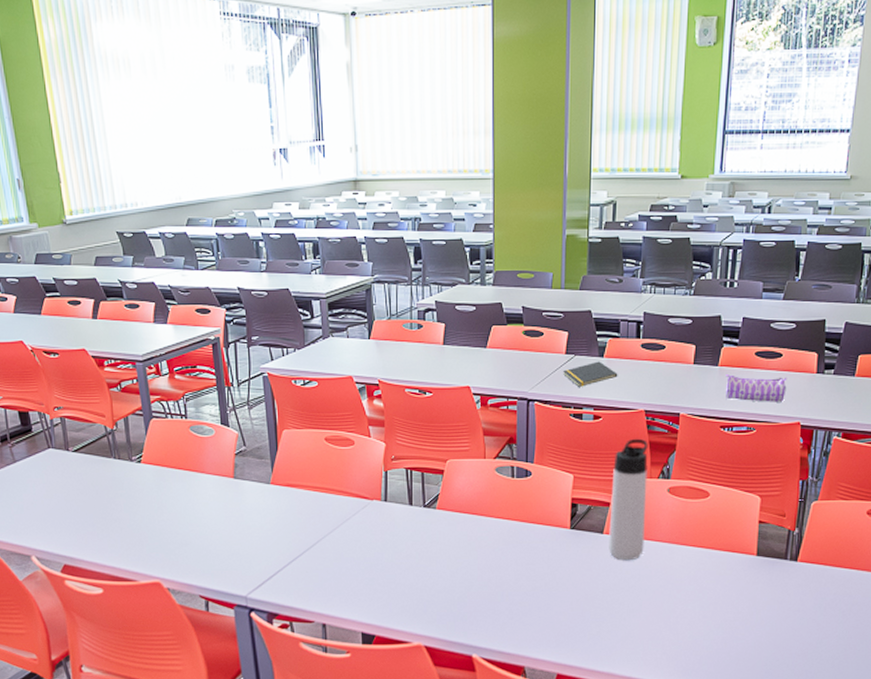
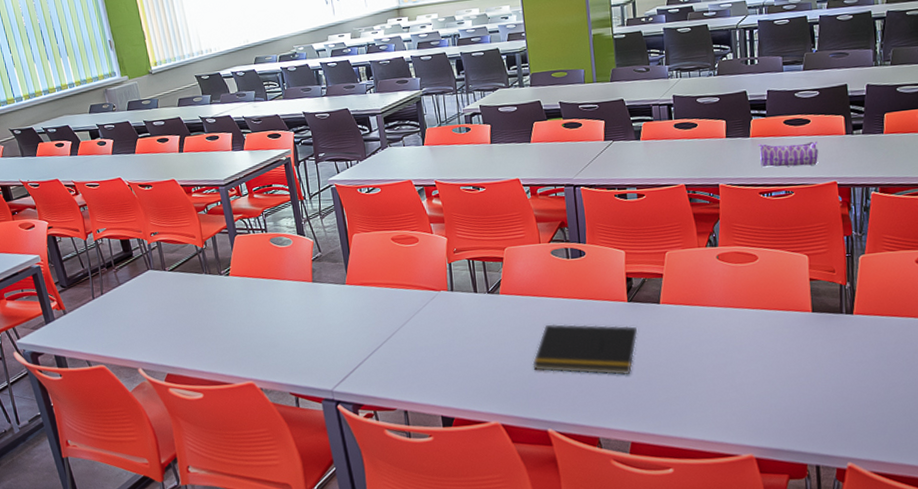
notepad: none [463,545,577,605] -> present [532,324,638,376]
notepad: present [563,361,618,387] -> none [604,144,656,169]
thermos bottle: present [609,438,648,561] -> none [661,211,701,328]

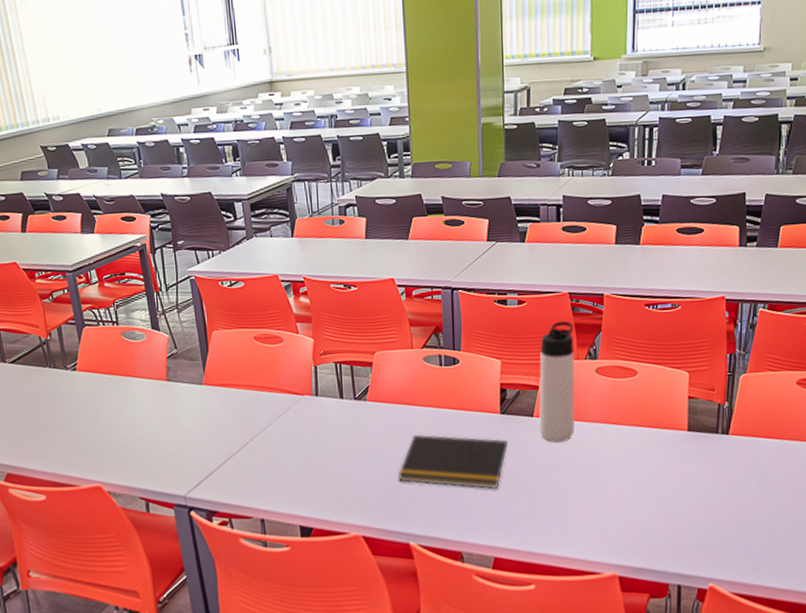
thermos bottle: none [661,211,701,328] -> present [539,320,576,443]
pencil case: present [758,140,819,168] -> none [648,252,710,278]

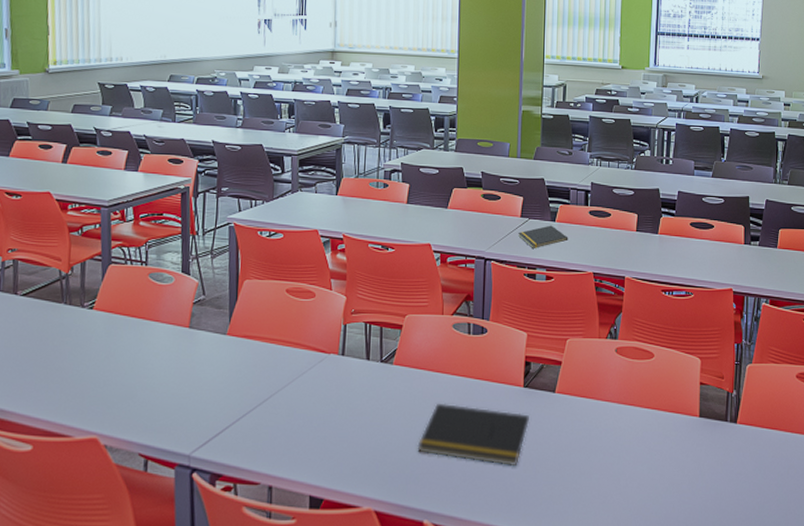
notepad: none [486,246,540,273] -> present [518,225,569,248]
thermos bottle: present [539,320,576,443] -> none [560,299,597,421]

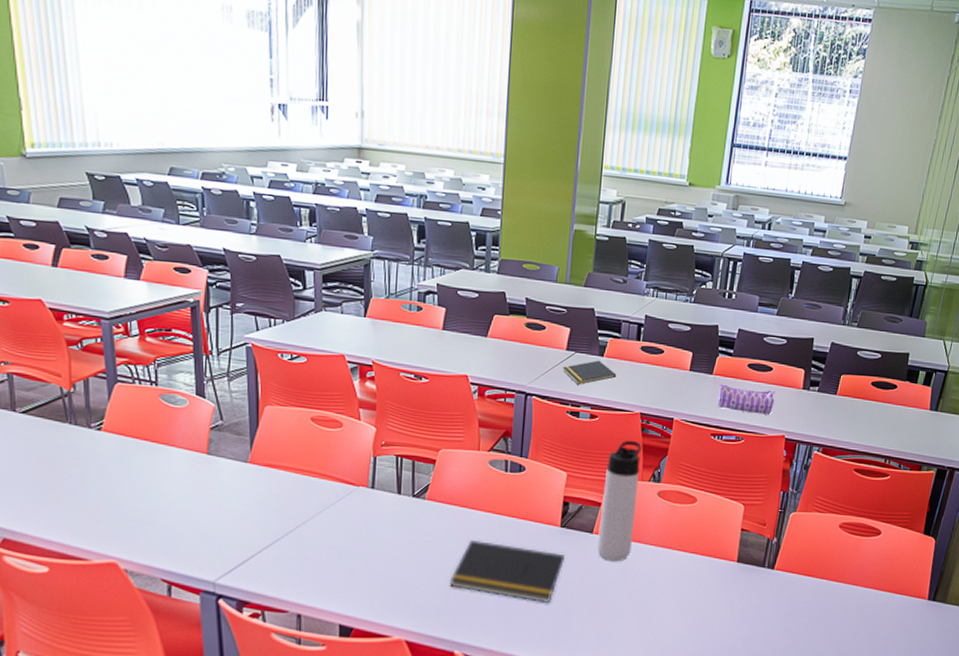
thermos bottle: none [560,299,597,421] -> present [597,440,642,562]
pencil case: none [665,242,719,269] -> present [717,384,776,415]

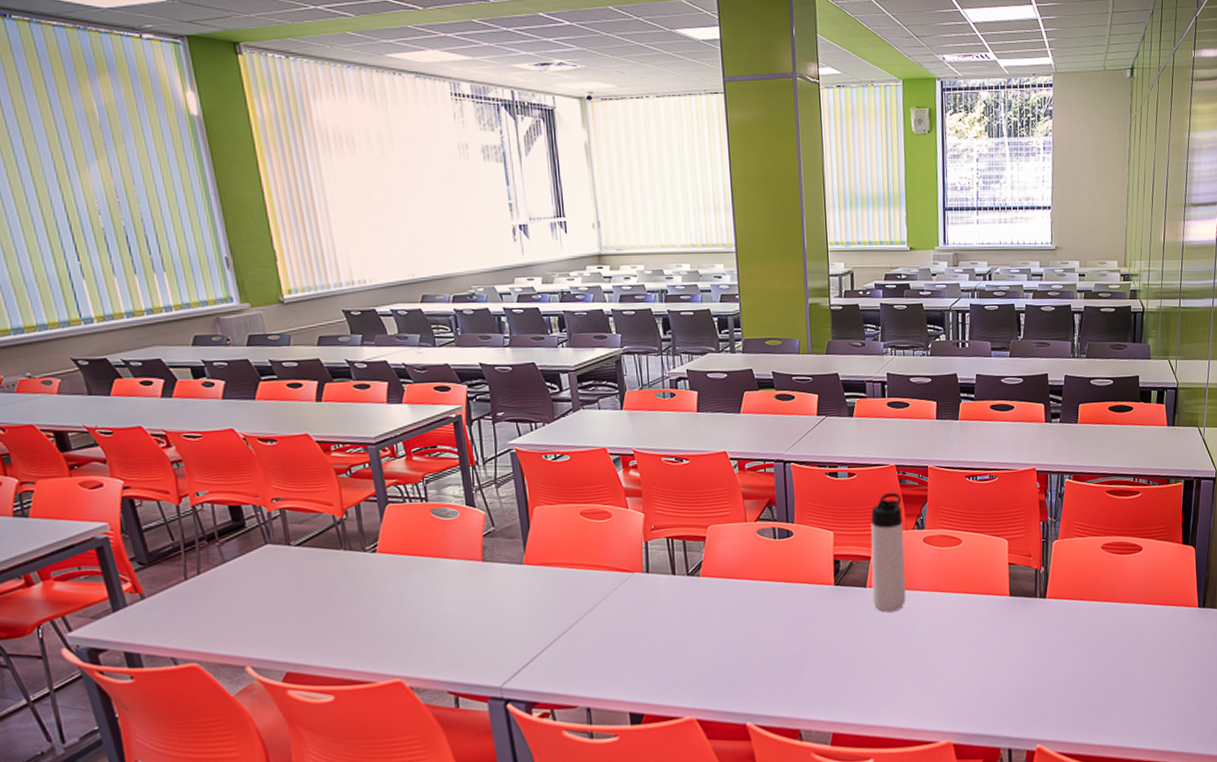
notepad: present [449,539,566,603] -> none [733,609,844,663]
notepad: present [563,360,617,385] -> none [816,421,868,446]
pencil case: present [717,384,776,415] -> none [966,427,1021,451]

